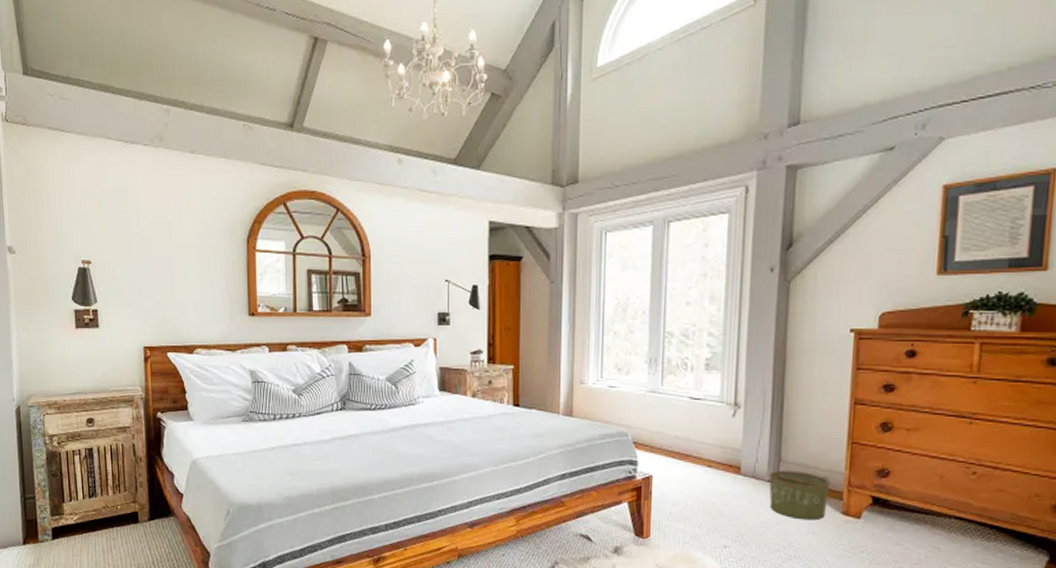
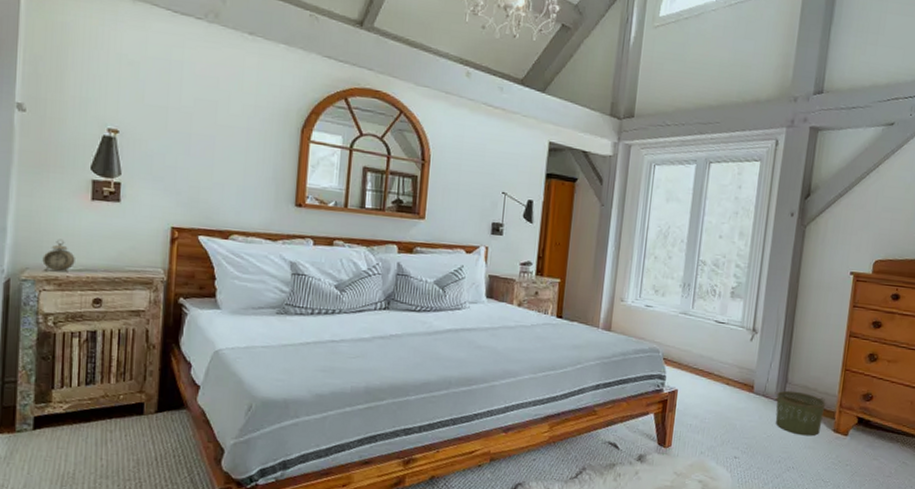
alarm clock: none [43,366,69,398] -> present [42,239,75,273]

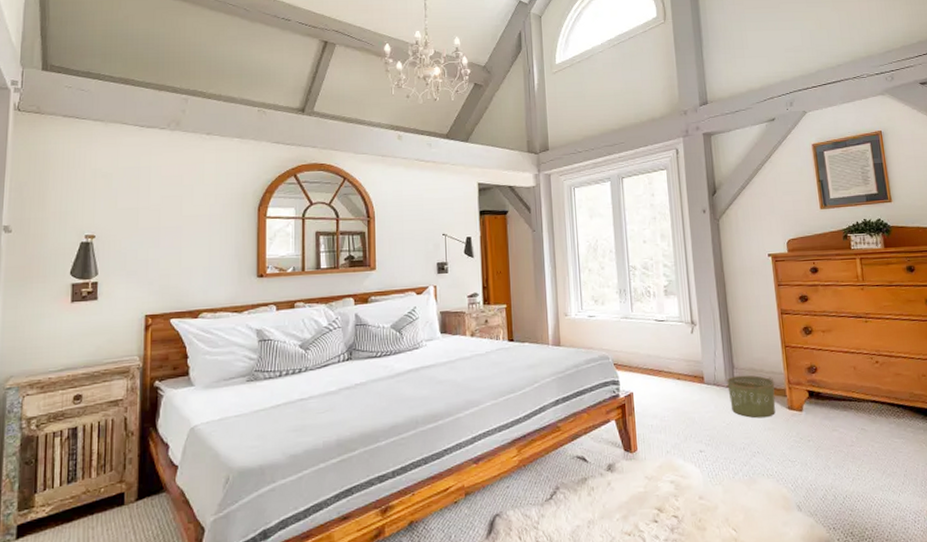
alarm clock: present [42,239,75,273] -> none [26,343,57,378]

